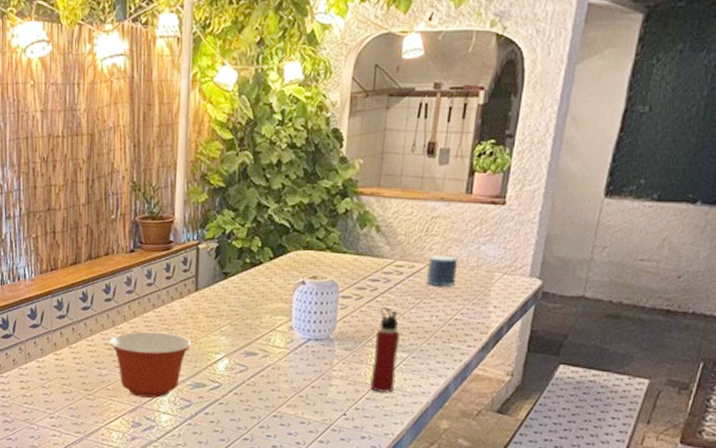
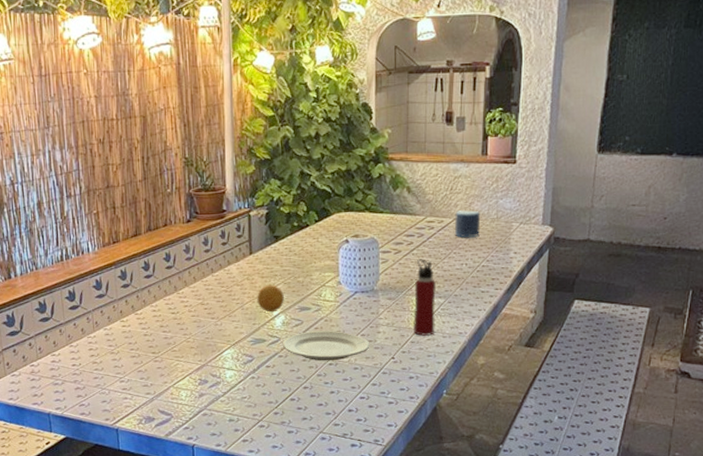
mixing bowl: present [110,331,192,398] -> none [173,294,250,356]
fruit: none [200,325,229,356] -> present [257,284,284,313]
plate: none [225,379,320,413] -> present [283,331,370,361]

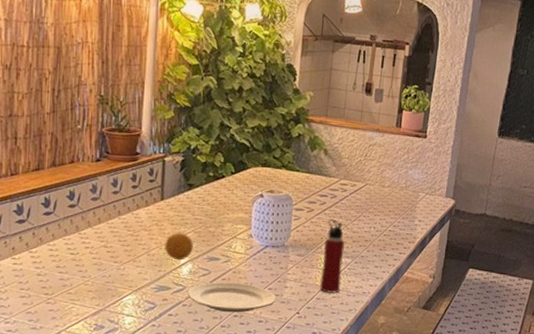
candle: present [454,210,481,237] -> none [365,176,391,203]

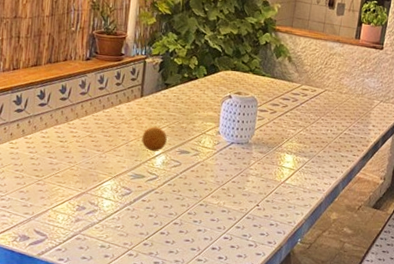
plate: present [188,282,277,313] -> none [160,173,239,202]
water bottle: present [319,219,344,294] -> none [278,120,303,190]

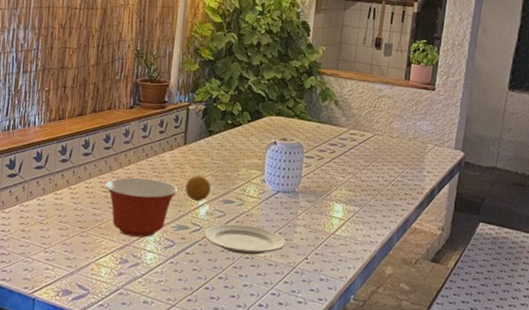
mixing bowl: none [62,127,135,186] -> present [105,177,179,238]
plate: none [160,173,239,202] -> present [204,224,286,255]

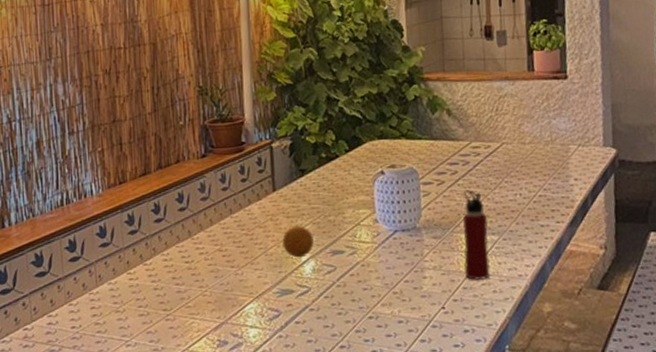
mixing bowl: present [105,177,179,238] -> none [187,238,275,312]
plate: present [204,224,286,255] -> none [314,277,416,314]
water bottle: none [327,167,353,242] -> present [462,190,490,281]

